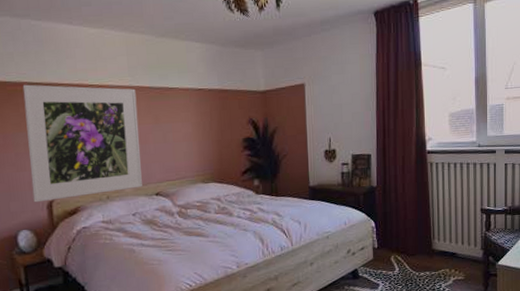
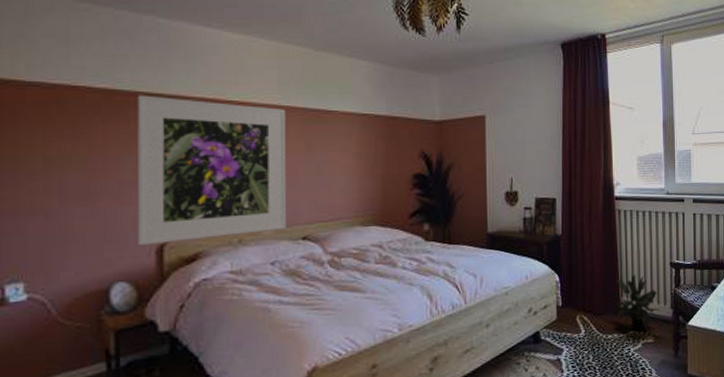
potted plant: none [427,219,471,270] -> present [615,274,661,332]

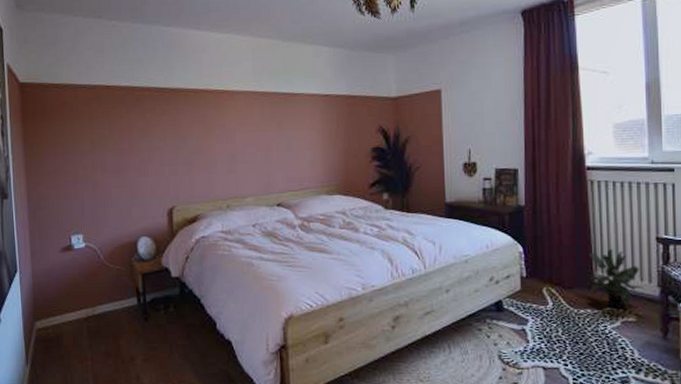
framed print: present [137,95,287,246] -> none [150,89,264,209]

